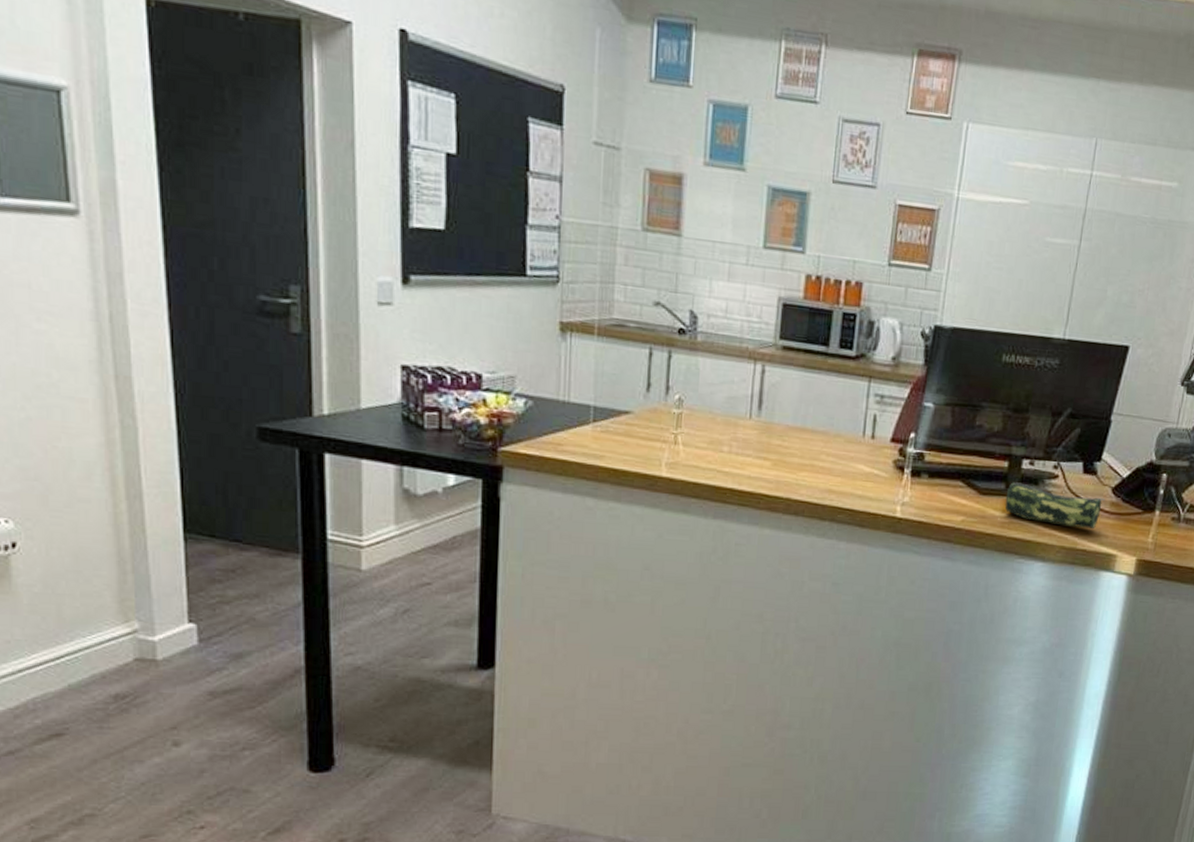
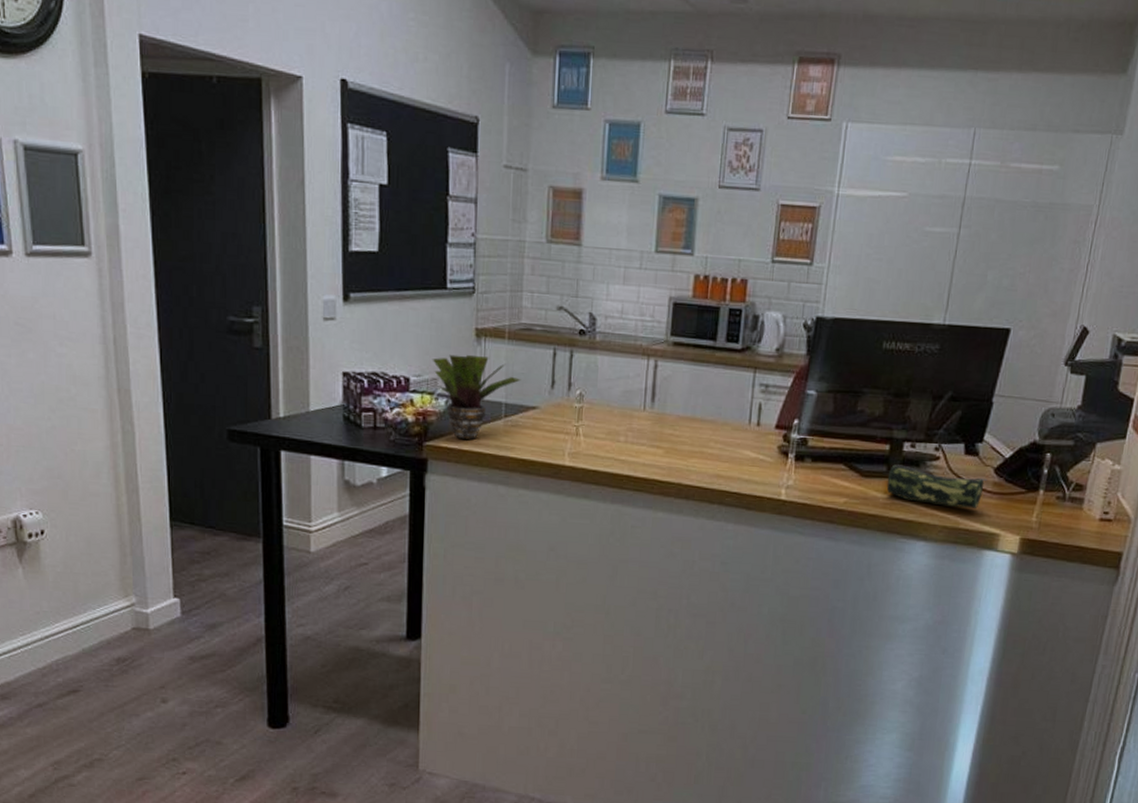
potted plant: none [508,350,612,446] -> present [432,354,521,440]

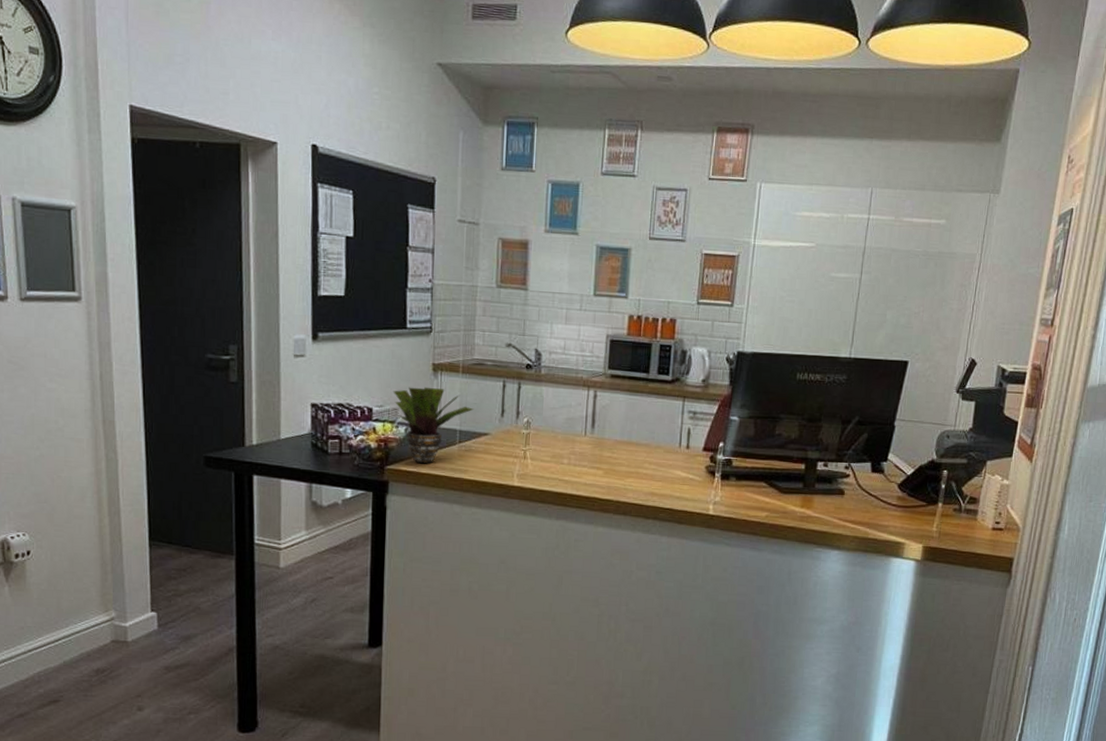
pencil case: present [886,464,988,509] -> none [803,482,892,521]

